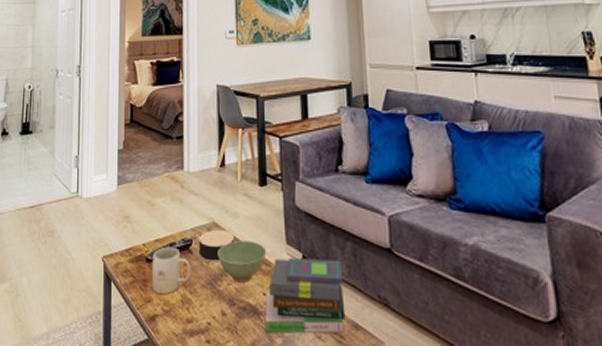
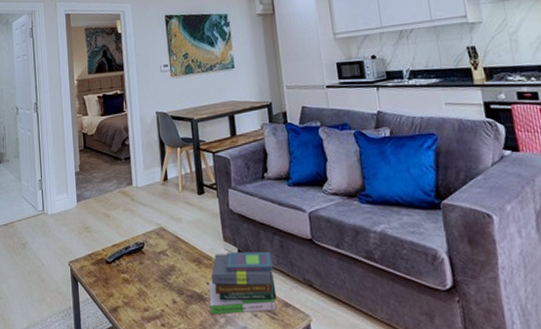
mug: present [151,246,191,295] -> none [110,250,145,290]
candle: present [198,229,235,260] -> none [149,232,180,258]
bowl: present [217,239,267,283] -> none [166,240,208,275]

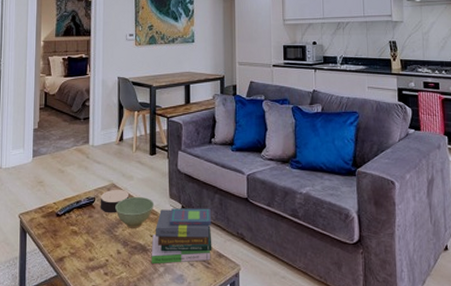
candle: none [149,232,180,258] -> present [100,189,130,212]
bowl: none [166,240,208,275] -> present [115,196,155,228]

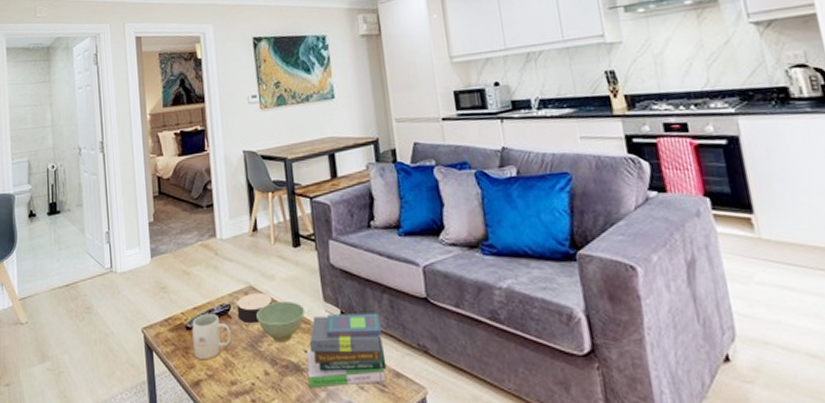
mug: none [60,204,94,241] -> present [191,313,232,360]

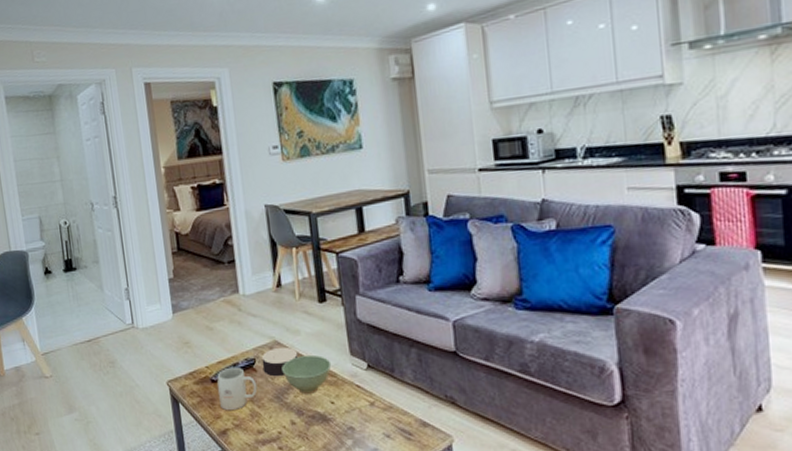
books: present [306,312,387,387] -> none [333,366,413,435]

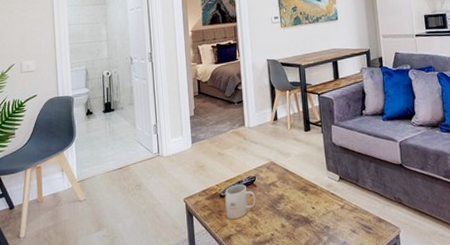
candle: present [261,346,299,376] -> none [260,166,289,190]
bowl: present [282,354,332,394] -> none [276,171,313,203]

